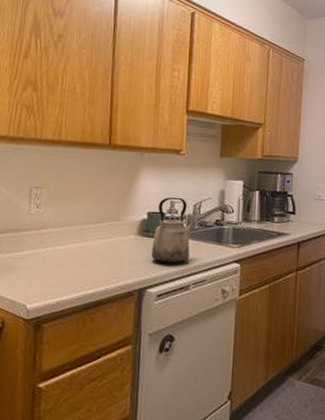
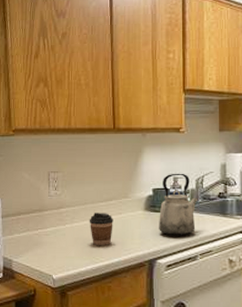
coffee cup: none [74,235,102,272] -> present [89,213,113,245]

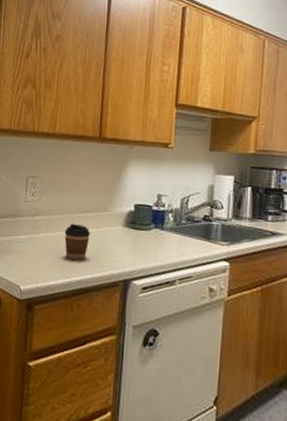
kettle: present [159,173,198,236] -> none [137,190,182,258]

